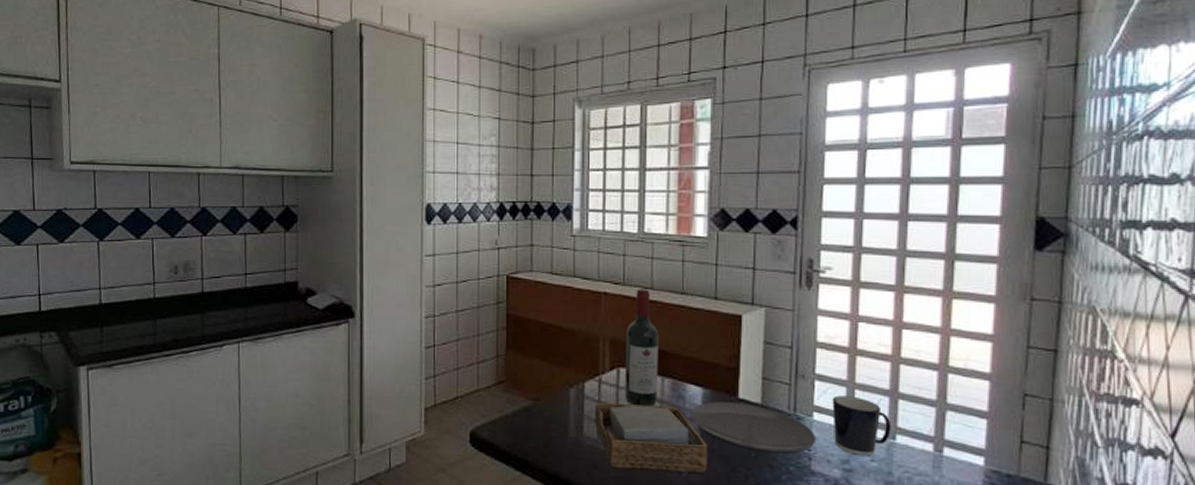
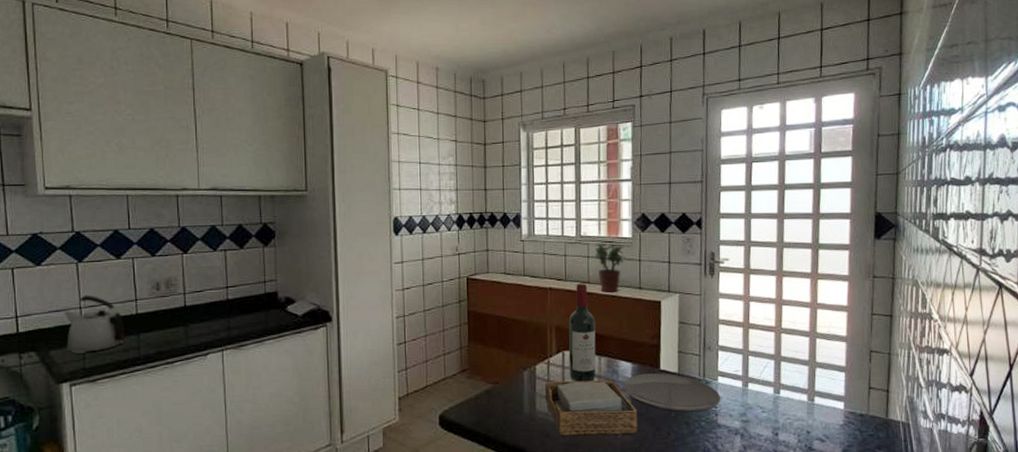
kettle: none [83,275,143,337] -> present [63,295,126,354]
potted plant: none [660,242,699,301] -> present [594,243,626,292]
mug: present [832,395,892,455] -> none [732,361,777,408]

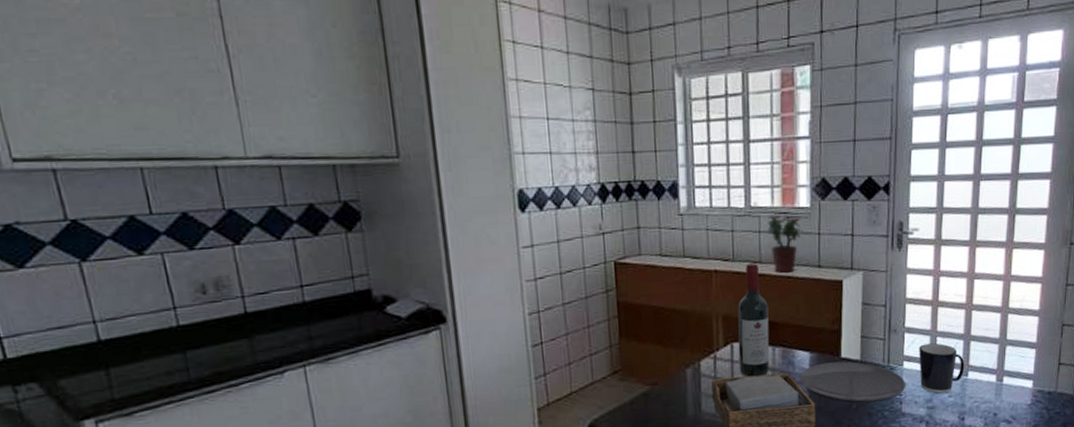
kettle: present [63,295,126,354] -> none [69,304,167,382]
mug: none [732,361,777,408] -> present [919,343,965,394]

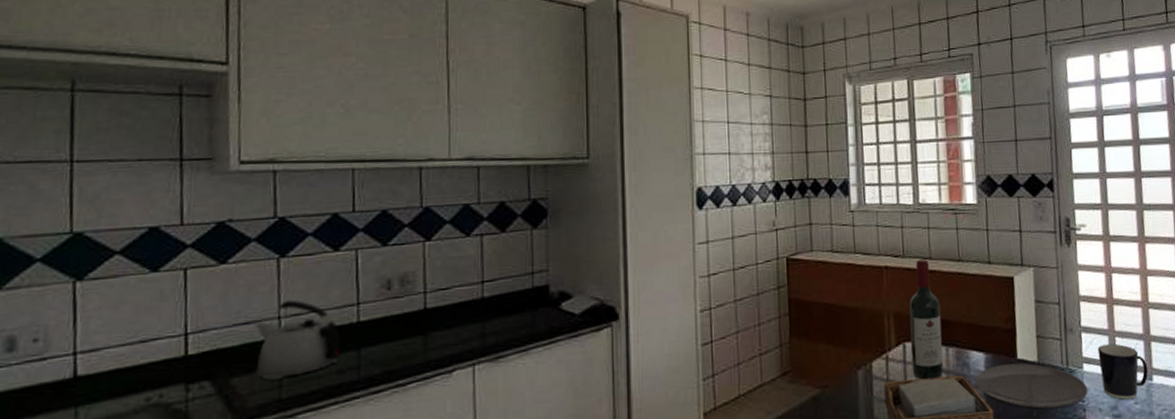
kettle: none [69,304,167,382] -> present [254,299,342,381]
potted plant: present [766,214,803,273] -> none [935,211,971,269]

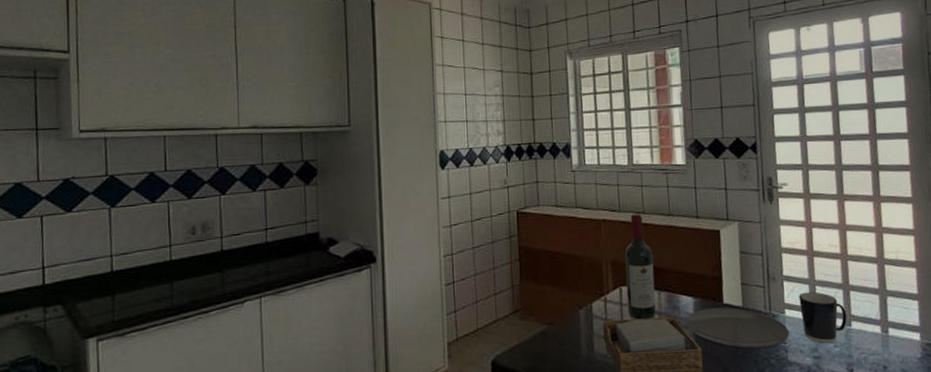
kettle: present [254,299,342,381] -> none [93,241,159,306]

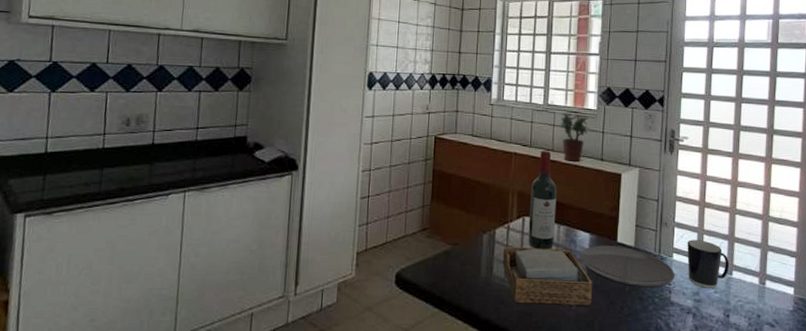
potted plant: none [648,171,681,223] -> present [560,112,590,162]

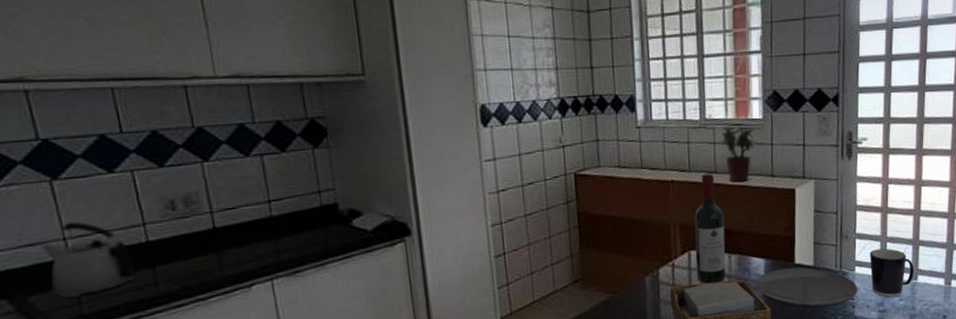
kettle: none [27,125,90,184] -> present [40,221,136,298]

